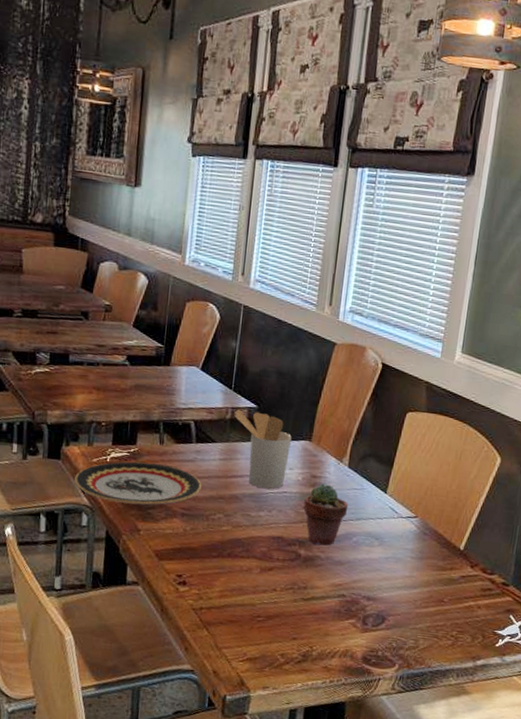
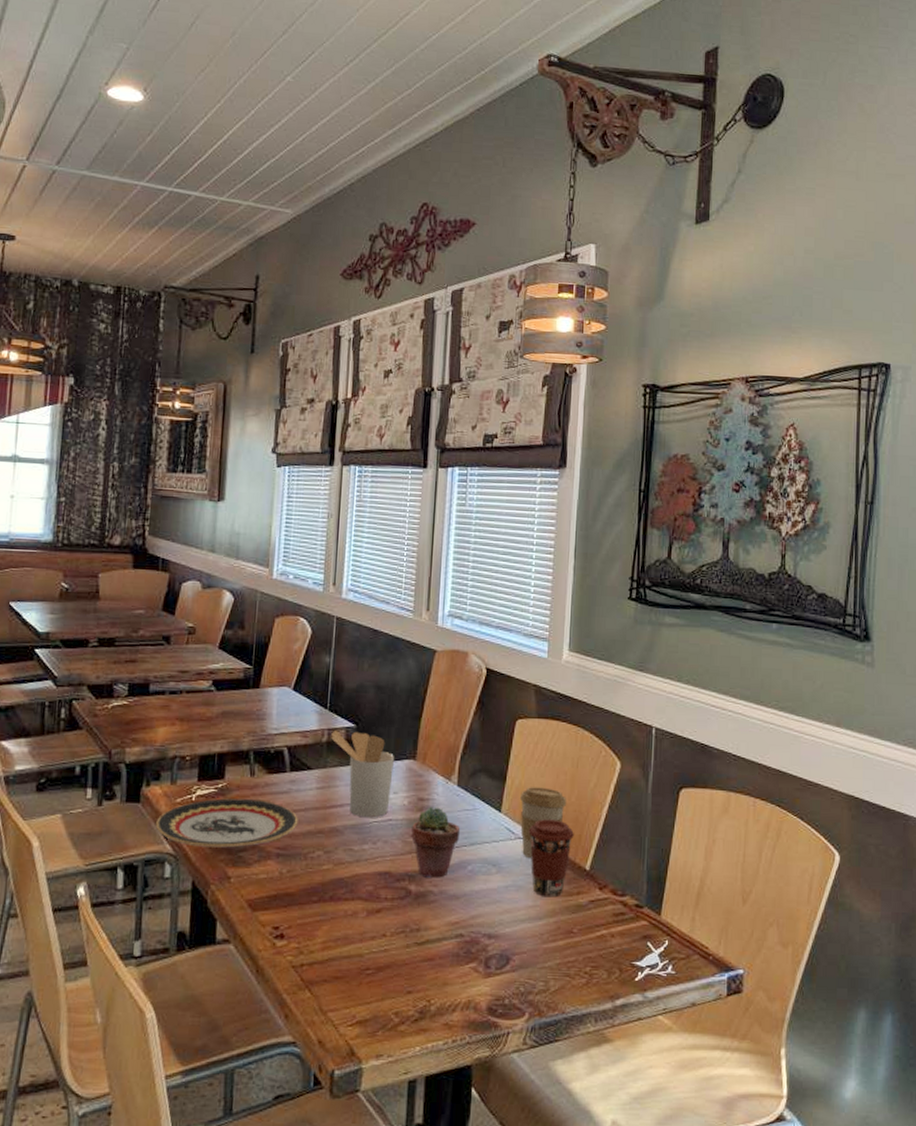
coffee cup: none [403,473,448,536] -> present [520,787,567,859]
coffee cup: none [410,502,452,571] -> present [528,819,574,898]

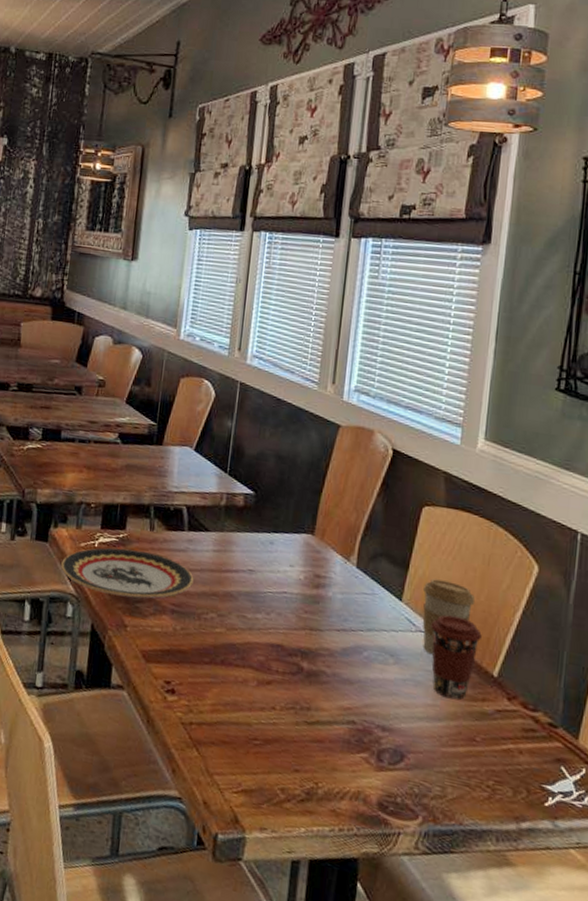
utensil holder: present [331,730,394,818] -> none [229,495,292,588]
potted succulent: present [411,806,461,878] -> none [305,584,358,660]

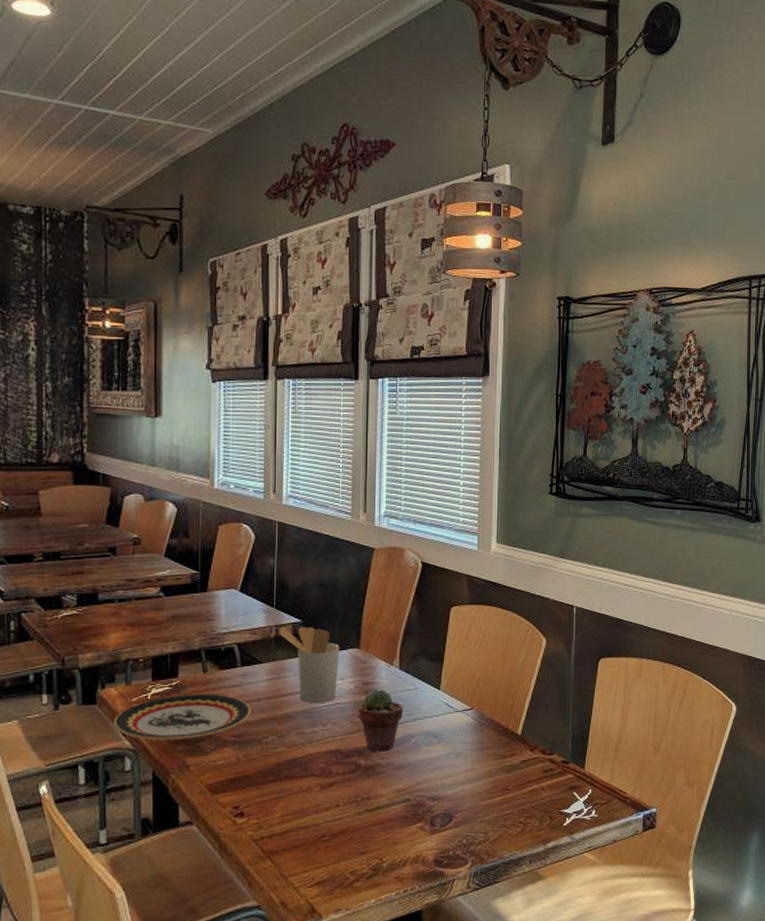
utensil holder: none [229,495,292,588] -> present [279,626,339,703]
potted succulent: none [305,584,358,660] -> present [358,689,404,752]
coffee cup: present [422,578,476,655] -> none [457,665,500,729]
coffee cup: present [430,614,482,700] -> none [465,693,506,761]

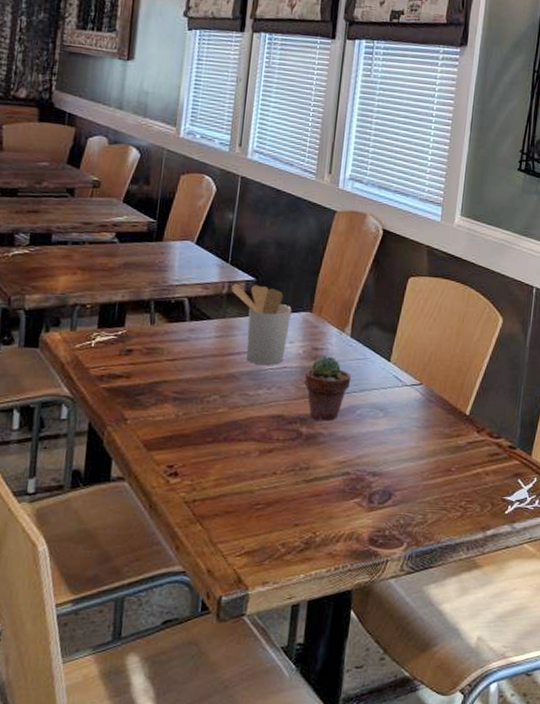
plate: present [112,694,251,741] -> none [53,345,196,392]

